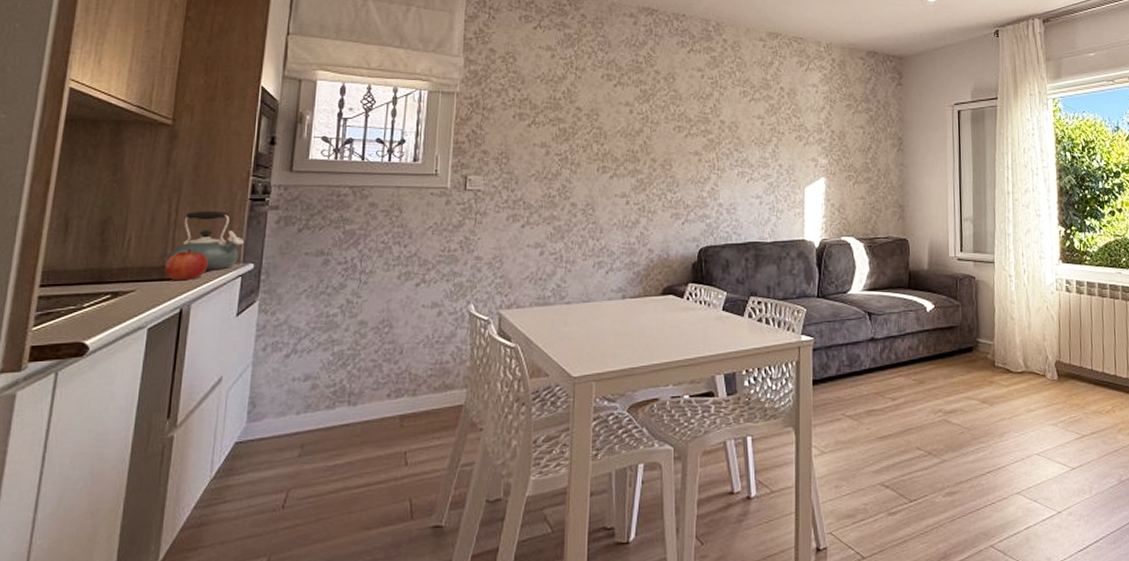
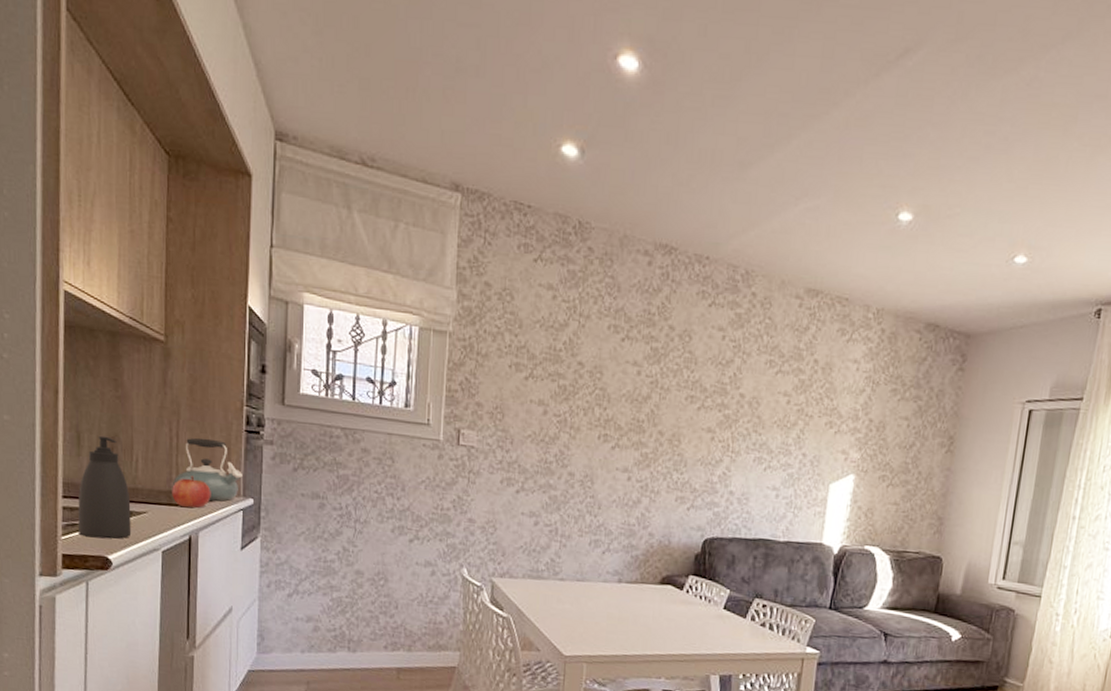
soap dispenser: none [54,220,118,325] -> present [78,435,132,539]

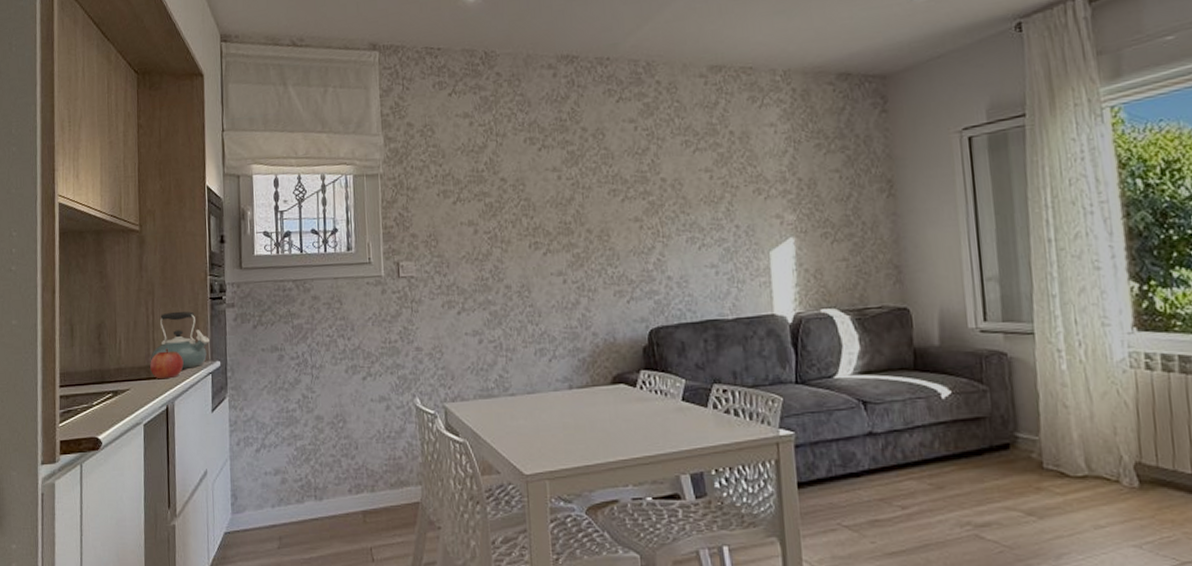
soap dispenser: present [78,435,132,539] -> none [72,324,117,421]

